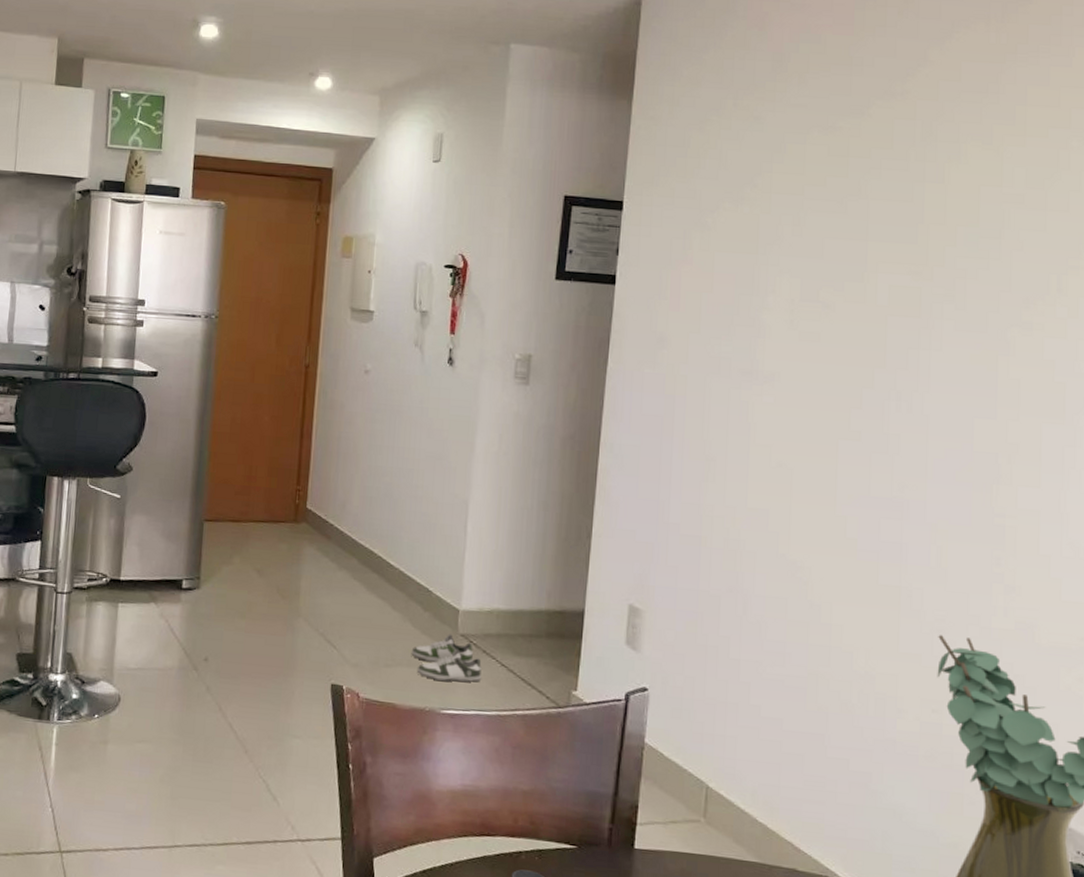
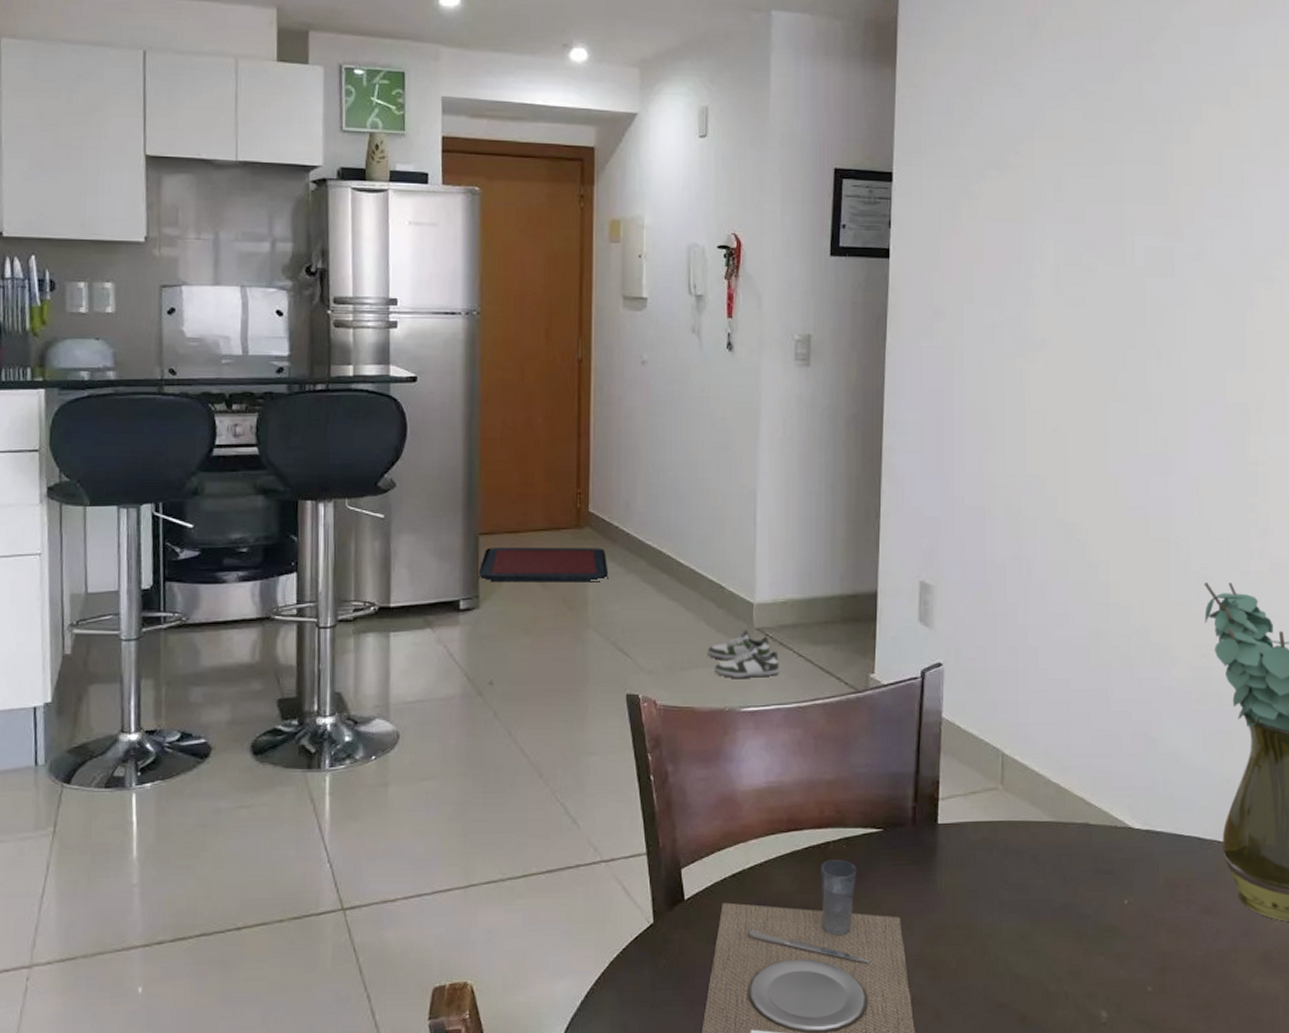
doormat: none [201,533,322,576] -> present [478,547,609,583]

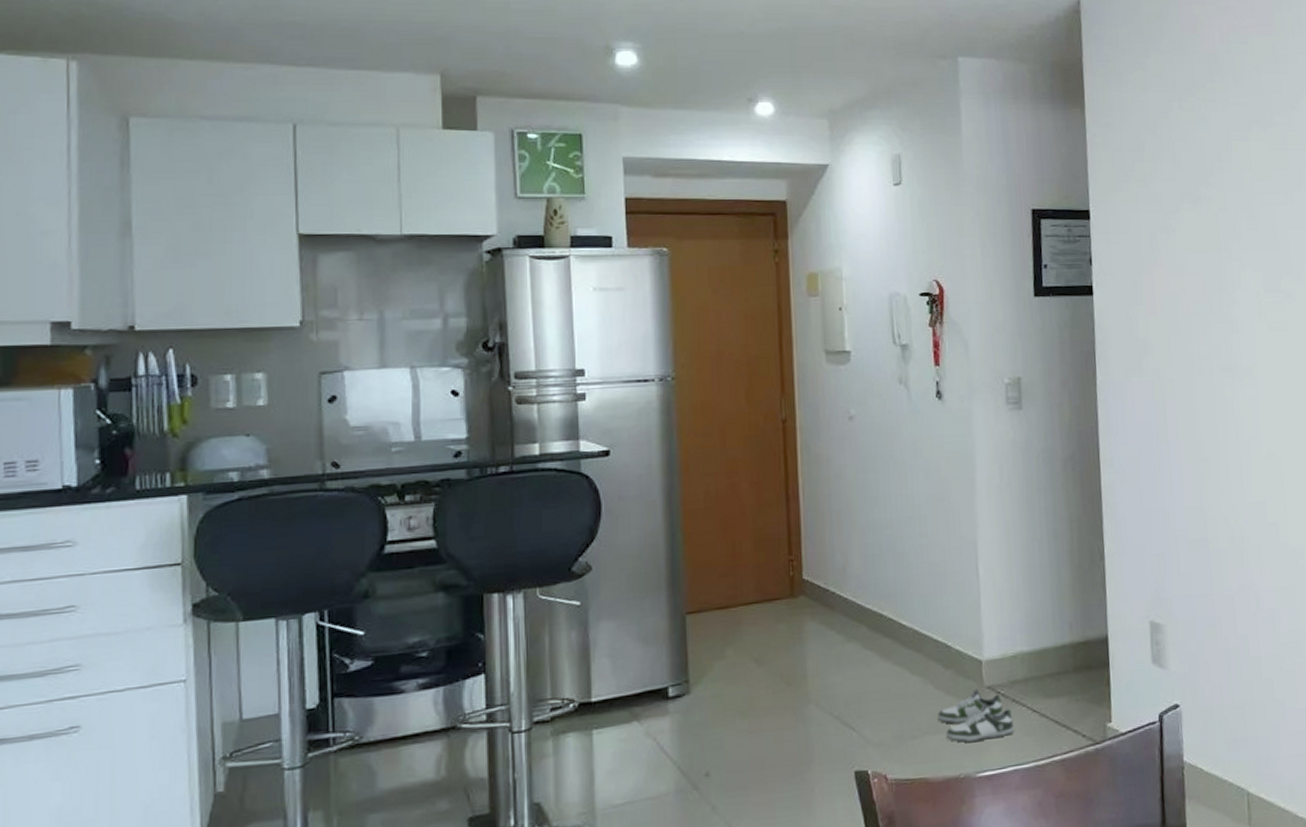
doormat: present [478,547,609,583] -> none [687,616,828,663]

